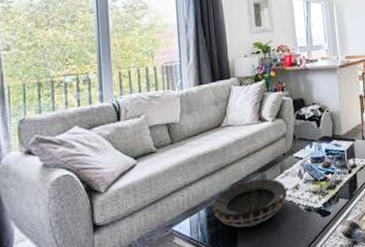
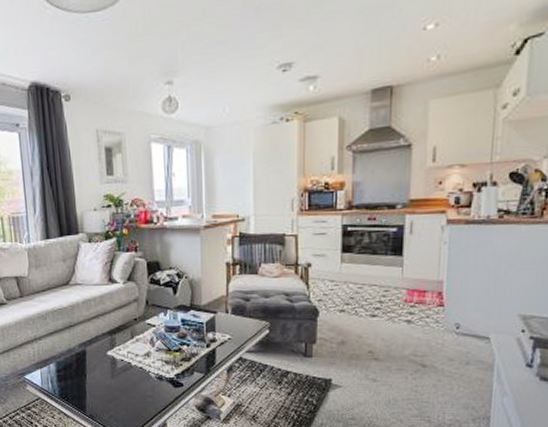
decorative bowl: present [212,178,288,228] -> none [61,342,138,386]

